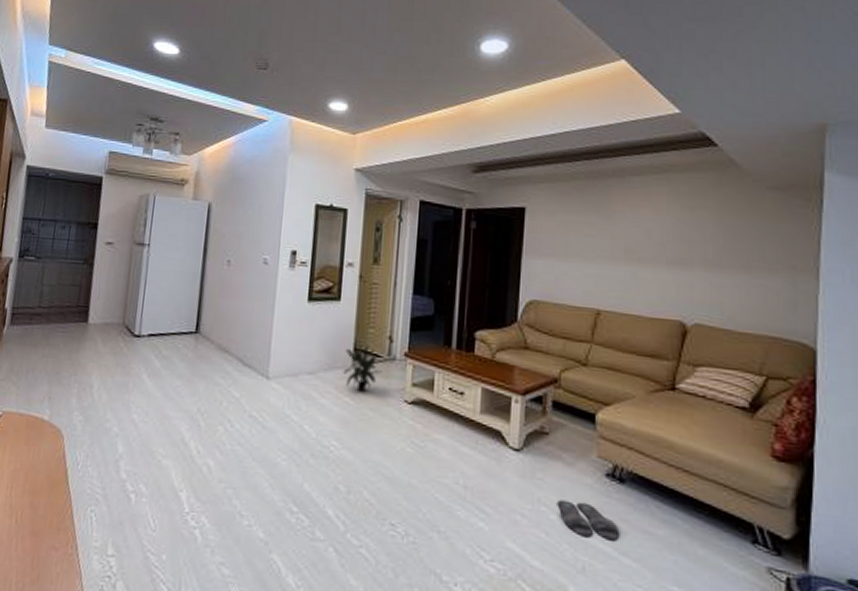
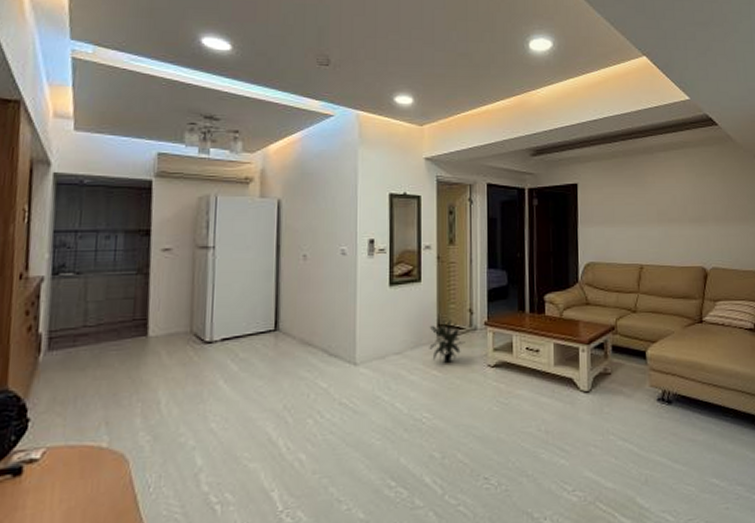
slippers: present [557,499,620,541] -> none [622,425,672,455]

